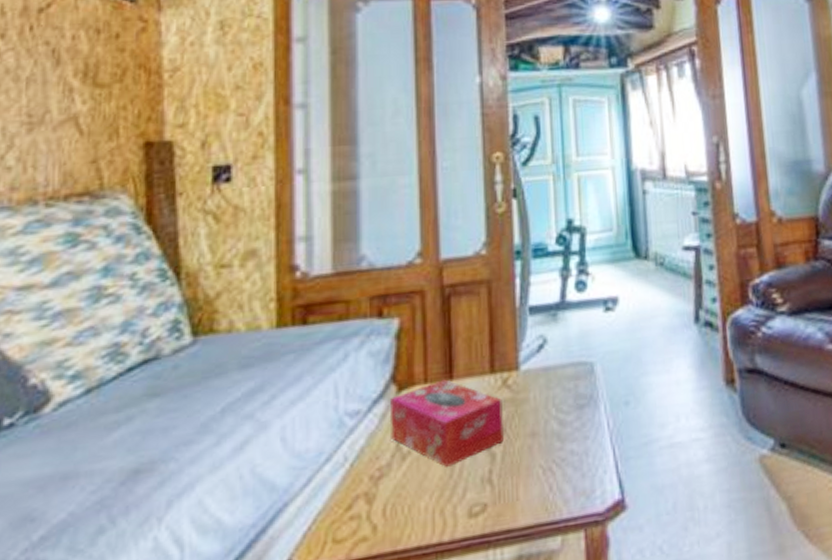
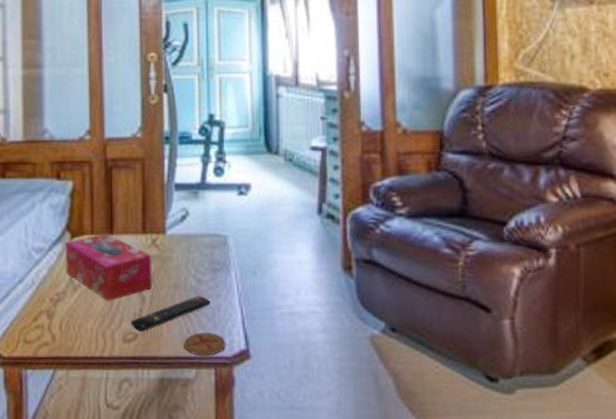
remote control: none [478,441,577,501] -> present [131,295,211,332]
coaster: none [545,485,597,518] -> present [183,332,226,356]

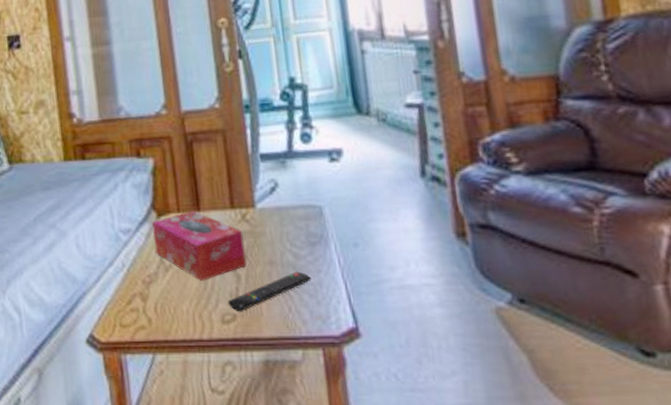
coaster: present [183,332,226,356] -> none [286,310,333,336]

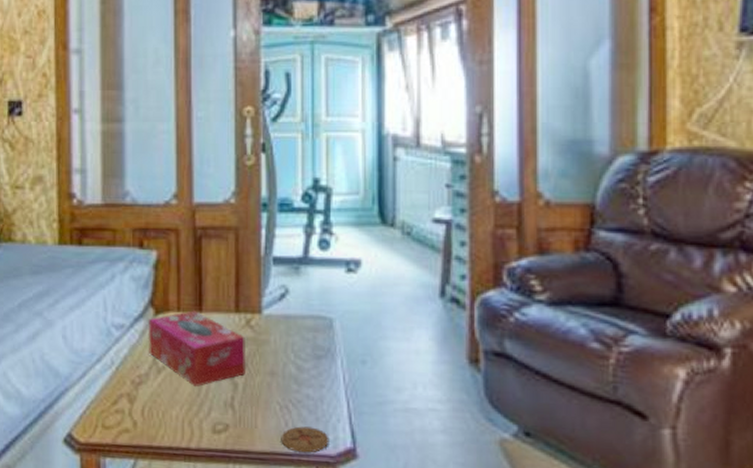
remote control: present [228,271,311,312] -> none [221,384,313,423]
coaster: none [286,310,333,336] -> present [281,426,329,453]

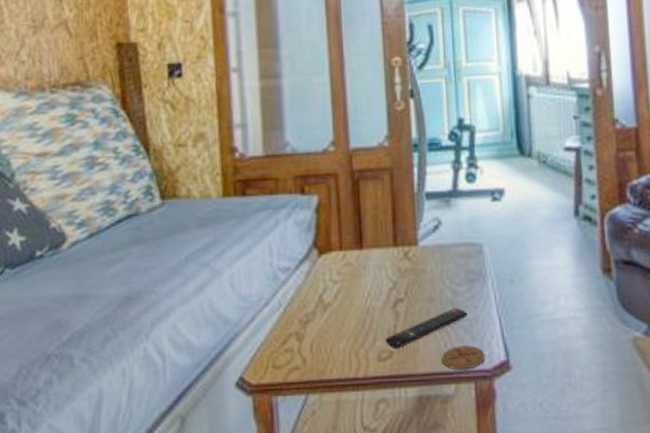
tissue box: present [148,310,247,388] -> none [312,248,407,320]
remote control: none [221,384,313,423] -> present [385,307,468,349]

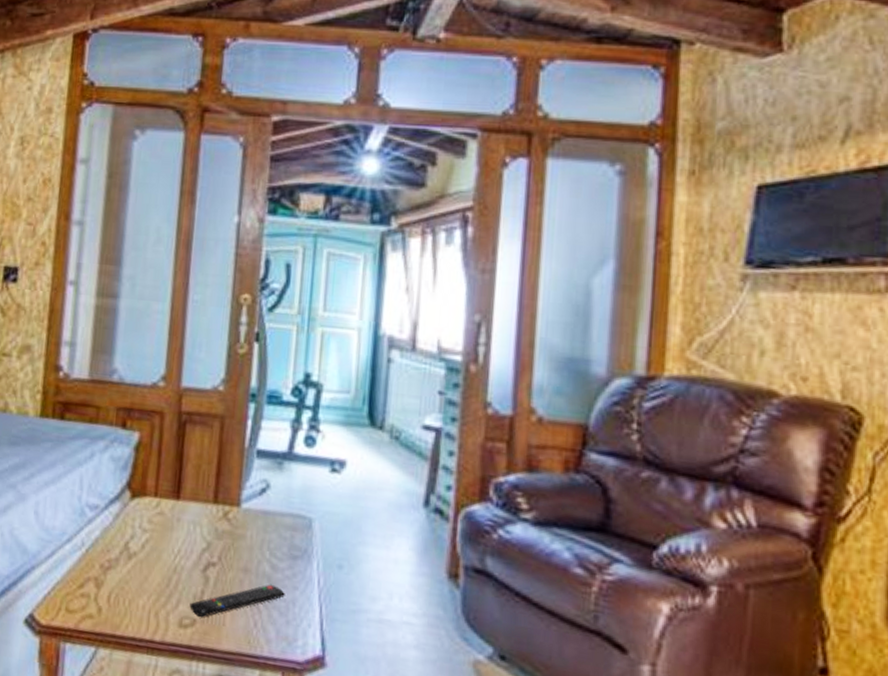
coaster: present [441,345,485,370] -> none [248,627,299,658]

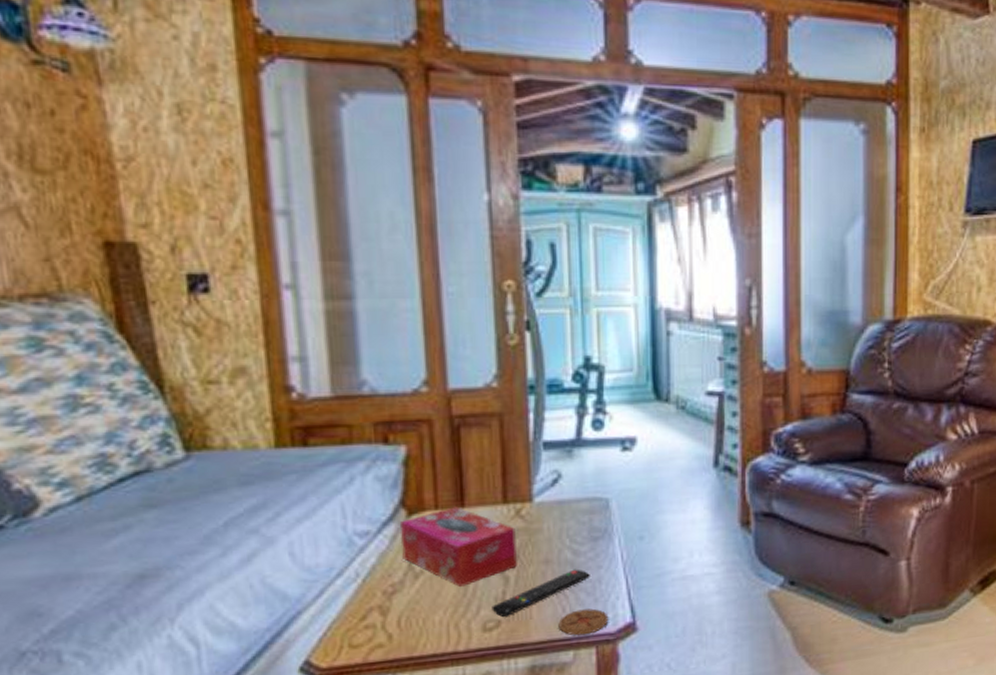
tissue box: none [121,497,221,578] -> present [399,506,518,588]
coaster: none [248,627,299,658] -> present [558,608,609,636]

